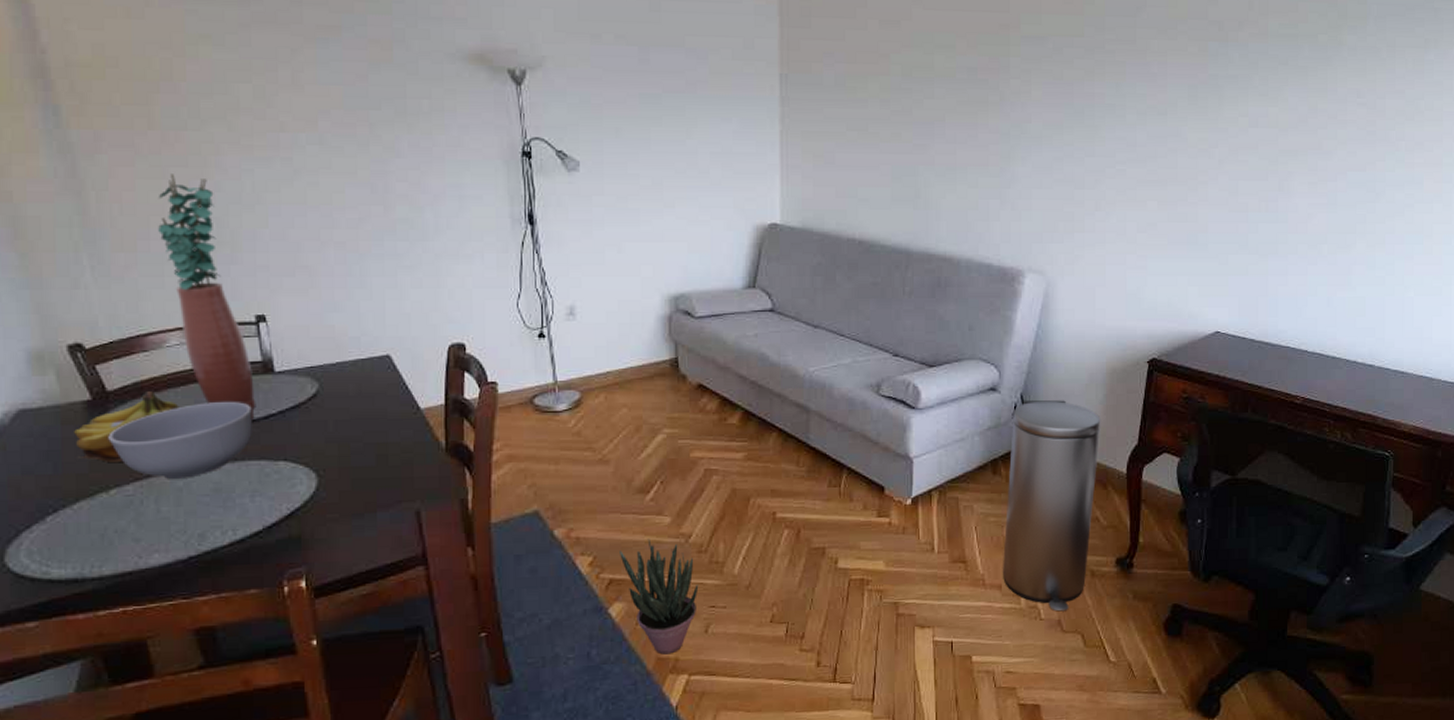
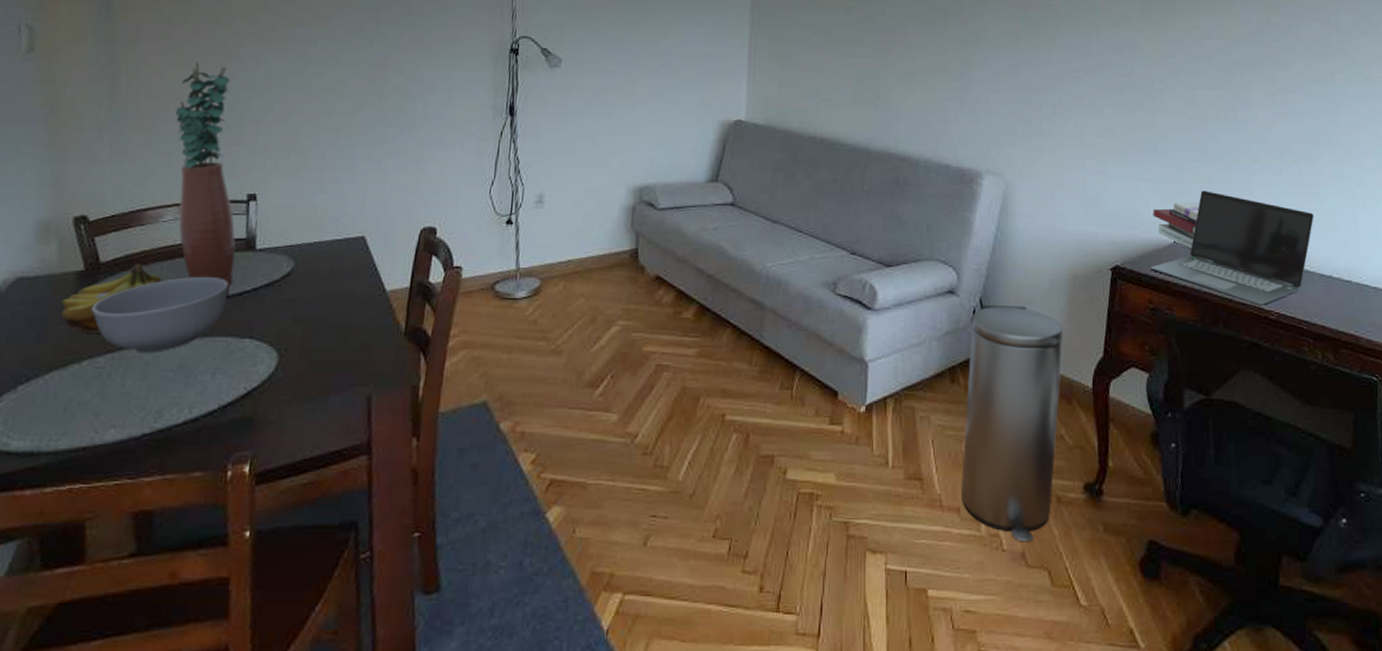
potted plant: present [620,538,699,655] -> none [563,436,641,568]
laptop: none [1185,282,1345,392] -> present [1150,190,1315,307]
books: none [1190,294,1236,342] -> present [1153,202,1200,251]

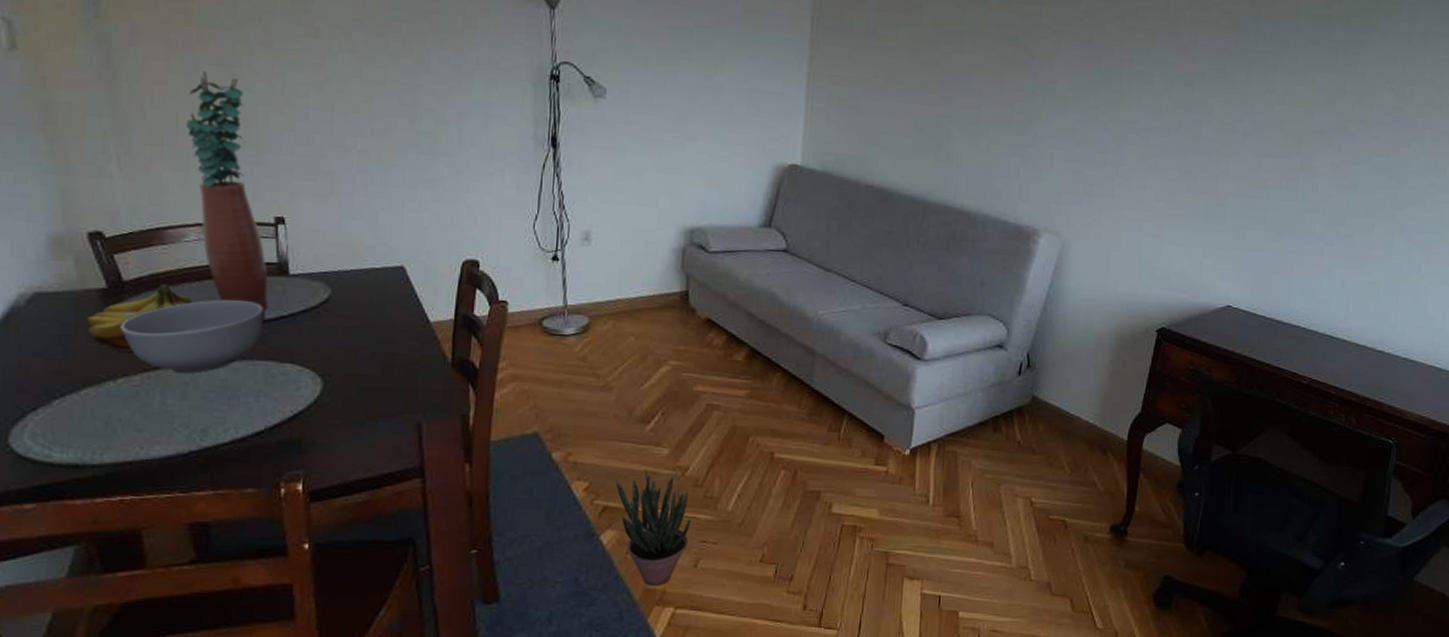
potted plant: none [563,436,641,568] -> present [615,468,692,586]
pedal bin: present [960,304,1064,542] -> none [995,359,1106,574]
laptop: present [1150,190,1315,307] -> none [1195,258,1359,372]
books: present [1153,202,1200,251] -> none [1203,268,1250,317]

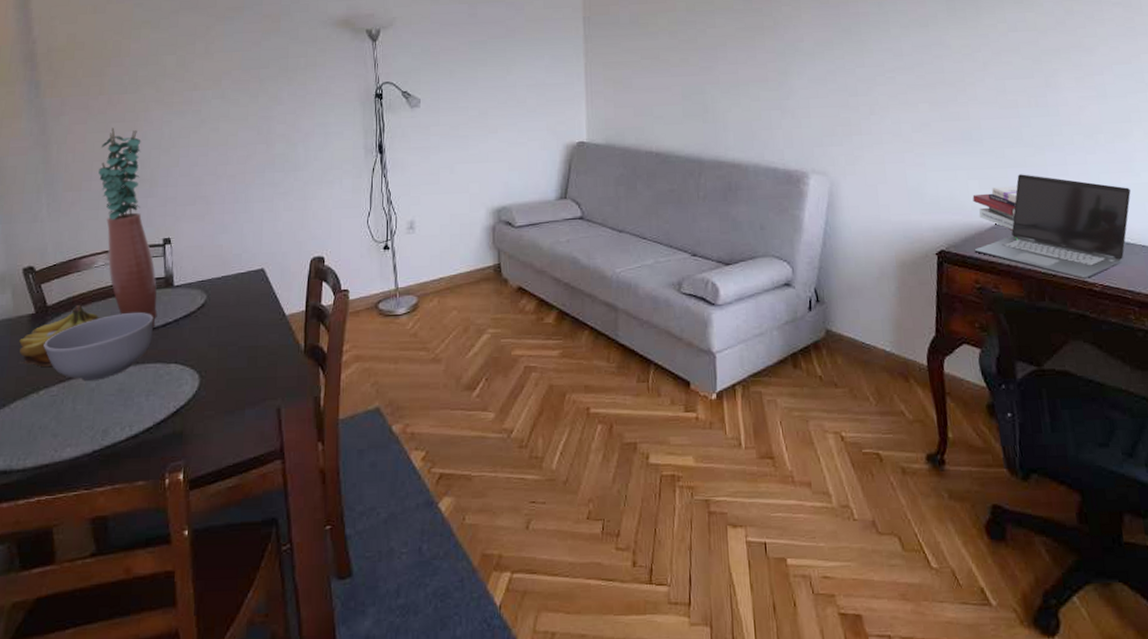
potted plant: present [615,468,692,586] -> none [449,433,520,551]
laptop: none [1195,258,1359,372] -> present [974,174,1132,280]
books: none [1203,268,1250,317] -> present [972,186,1018,232]

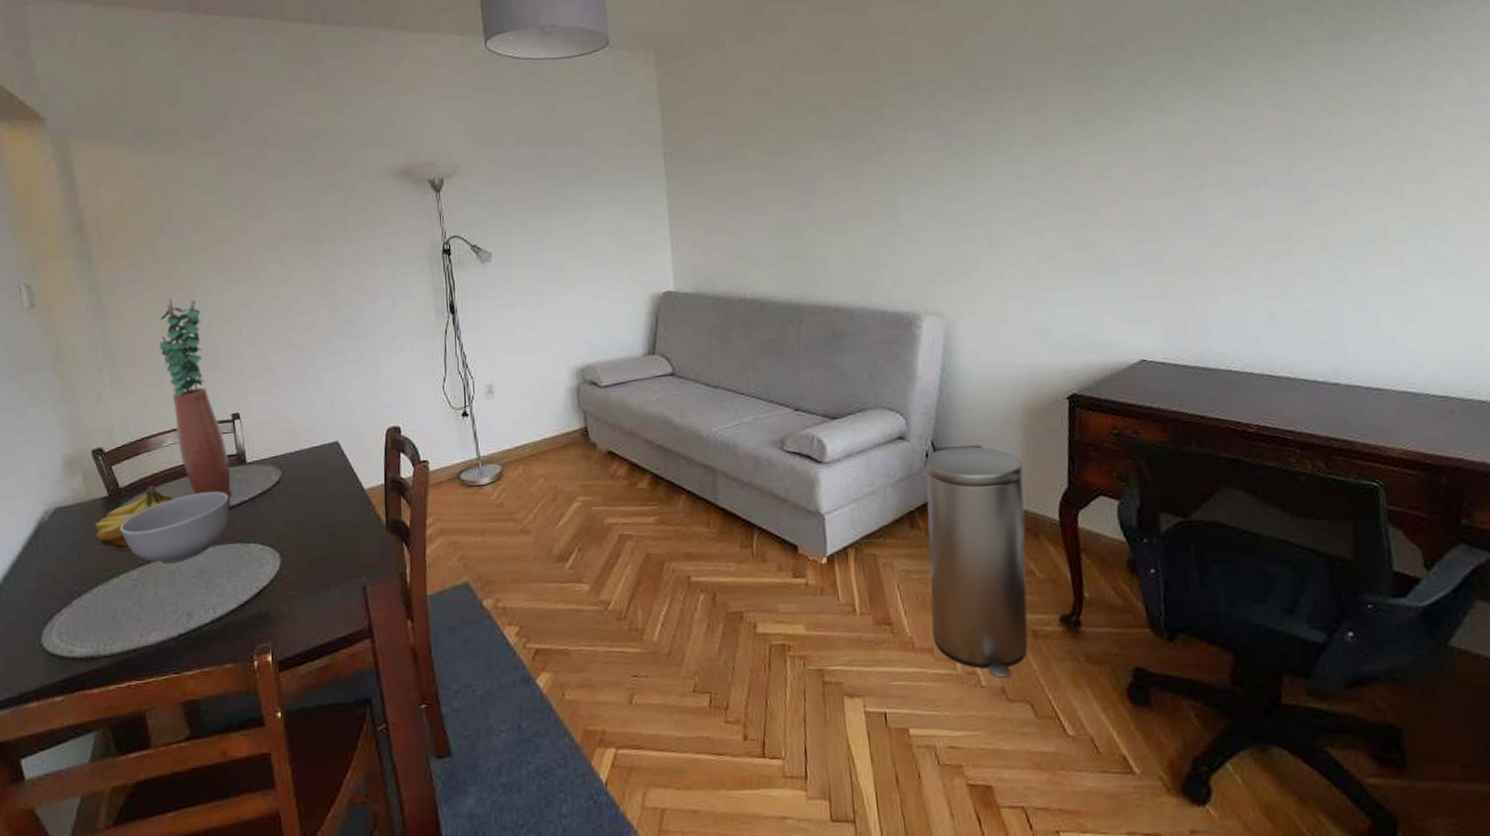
pedal bin: none [808,293,897,512] -> present [925,445,1028,678]
books: present [972,186,1018,232] -> none [1107,319,1160,370]
laptop: present [974,174,1132,280] -> none [1110,305,1292,421]

